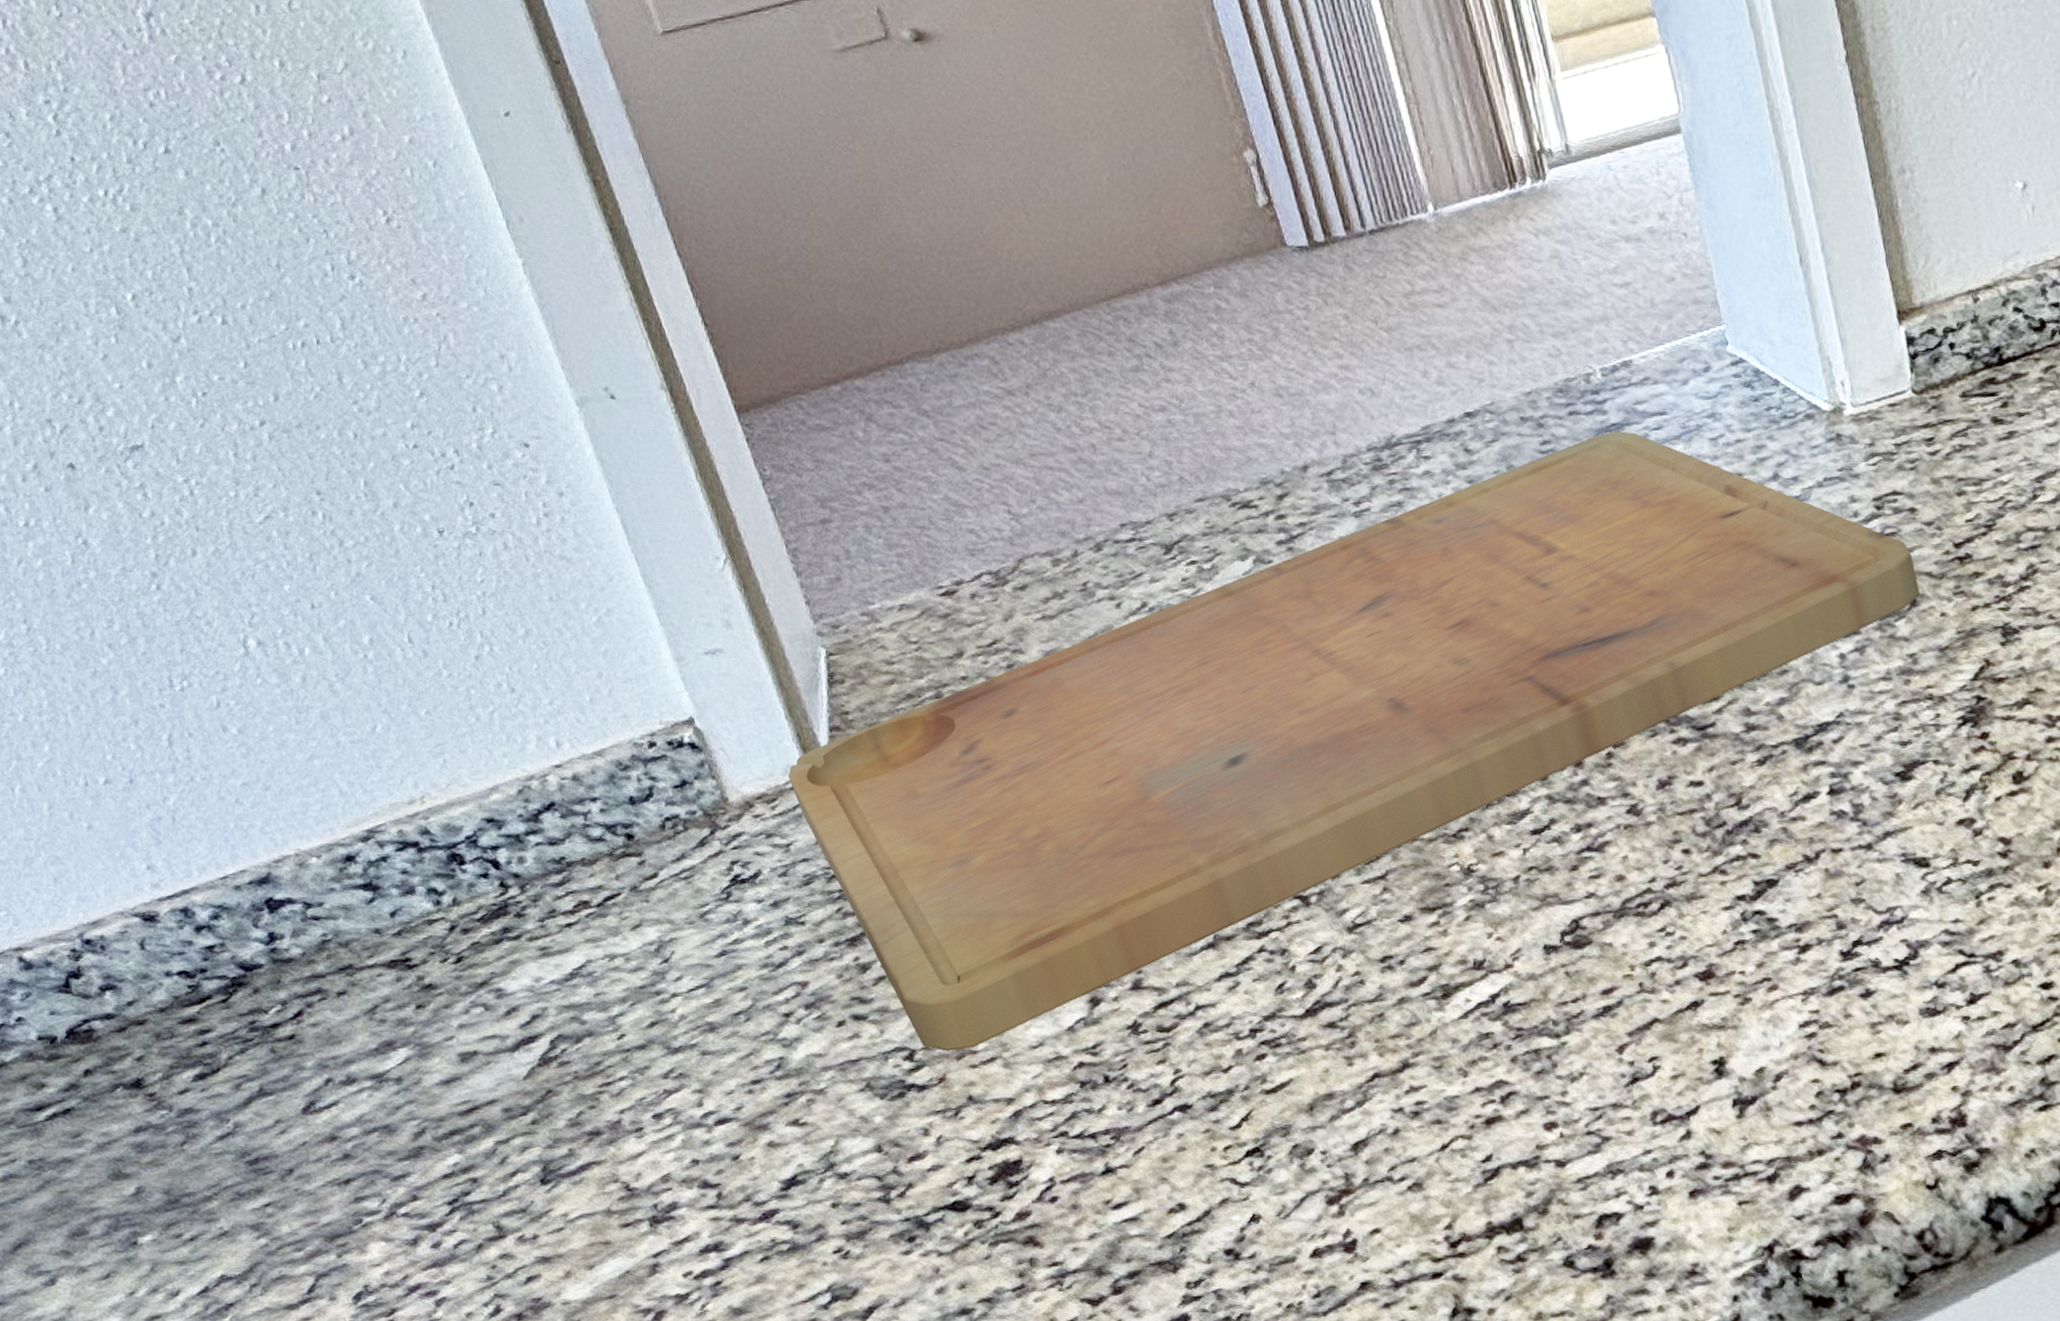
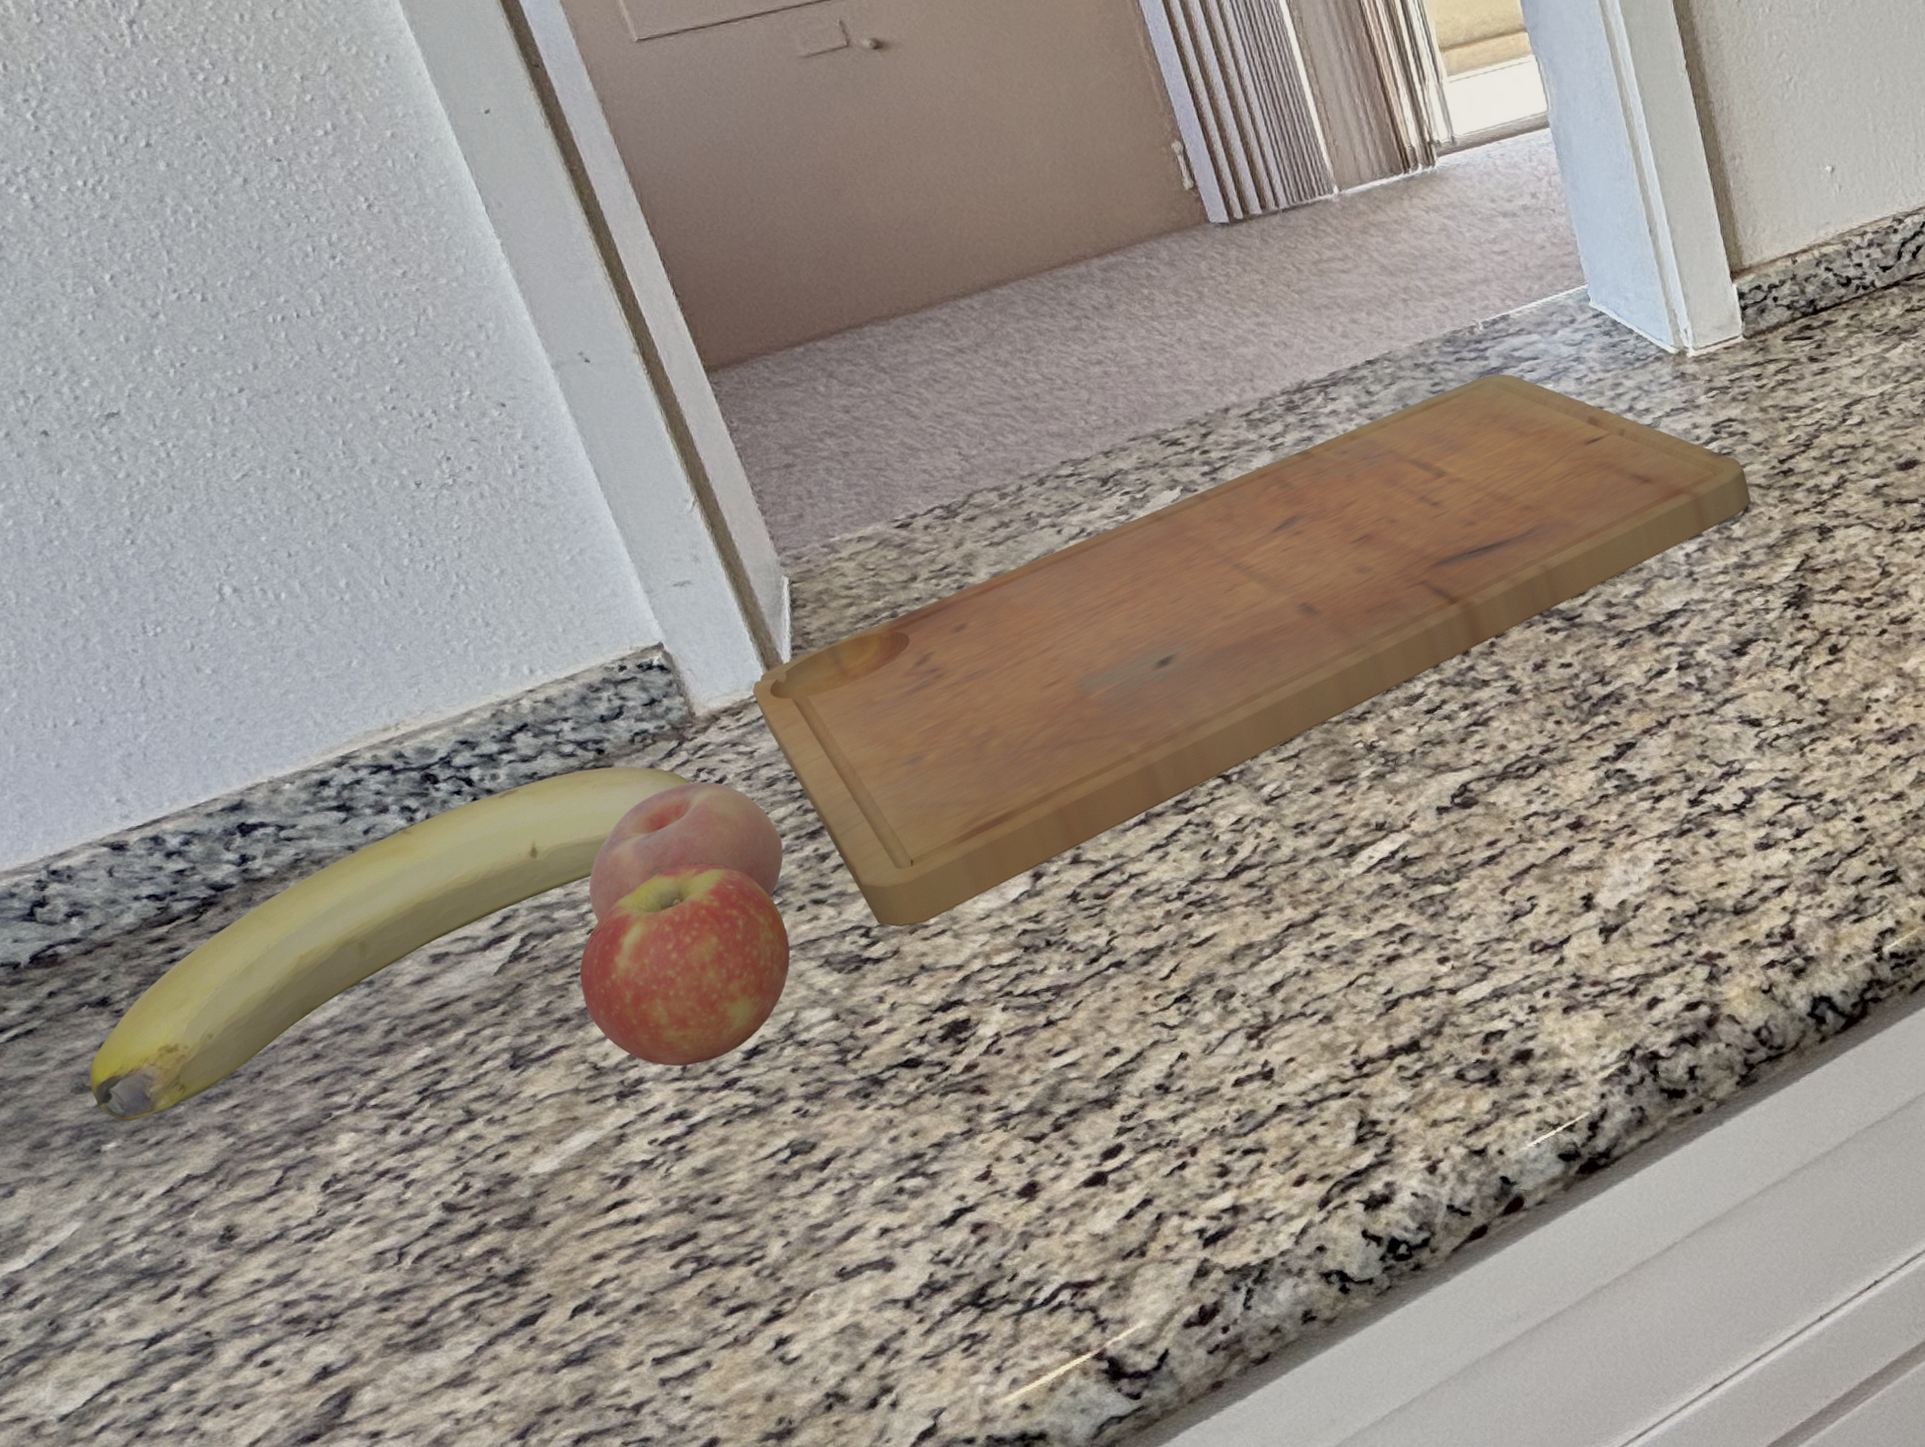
banana: none [125,854,802,1213] -> present [89,766,765,1121]
fruit: none [610,966,830,1193] -> present [579,862,791,1067]
fruit: none [619,875,822,1026] -> present [588,781,784,922]

